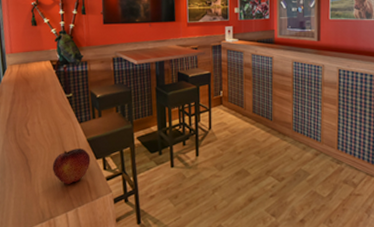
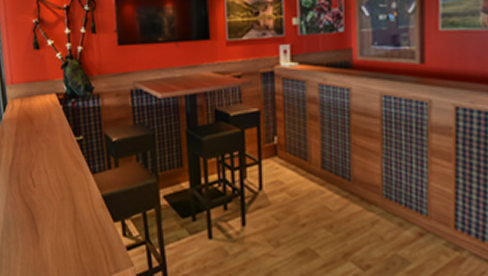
fruit: present [52,149,91,185] -> none [62,206,107,253]

